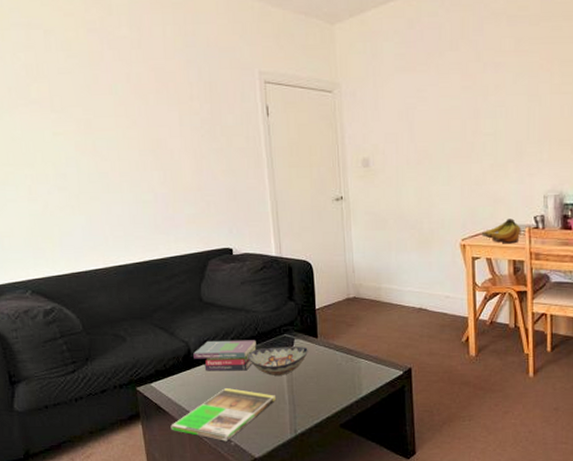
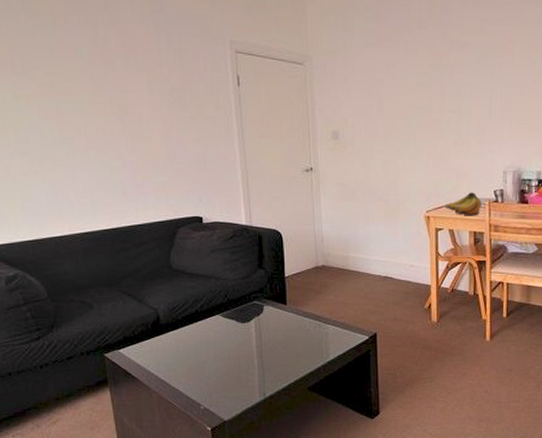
magazine: present [170,388,277,441] -> none [139,354,246,405]
books: present [193,340,257,371] -> none [162,306,226,338]
decorative bowl: present [247,346,309,375] -> none [216,313,278,341]

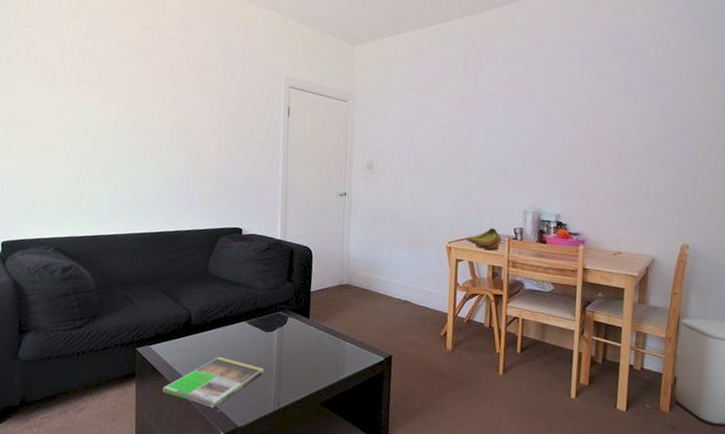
magazine: none [139,354,246,405] -> present [162,357,265,408]

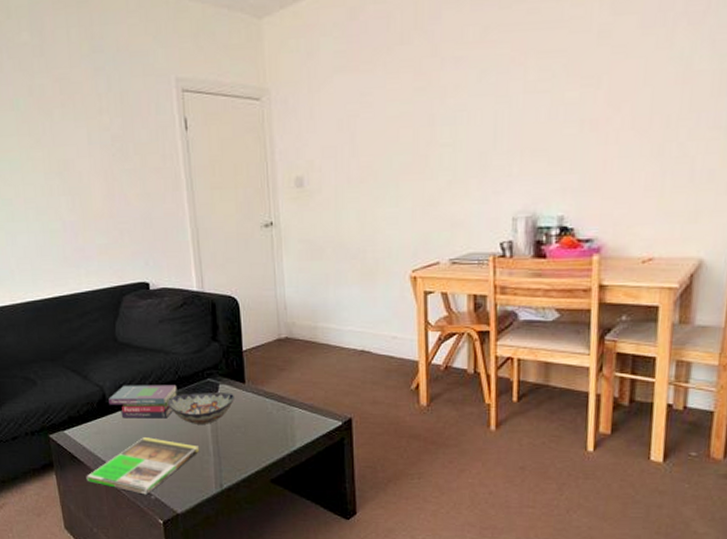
books: none [193,310,253,343] -> present [109,384,177,419]
decorative bowl: none [242,322,300,350] -> present [167,393,236,424]
fruit: present [467,228,502,251] -> none [437,245,484,276]

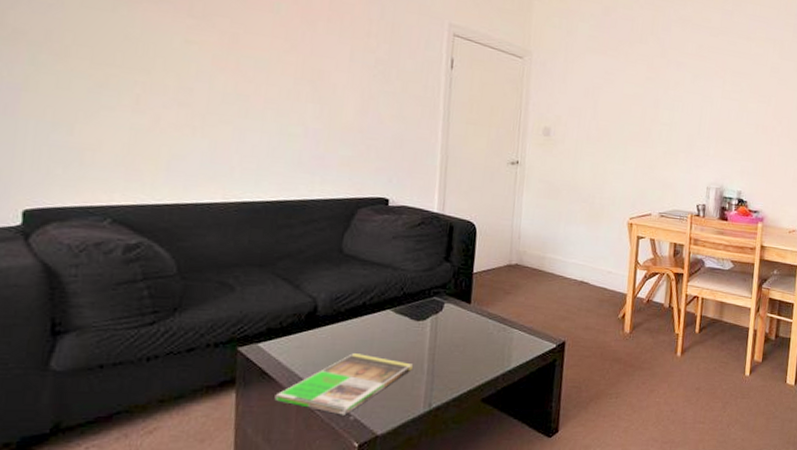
books: present [109,384,177,419] -> none [320,297,400,335]
decorative bowl: present [167,393,236,424] -> none [386,310,459,342]

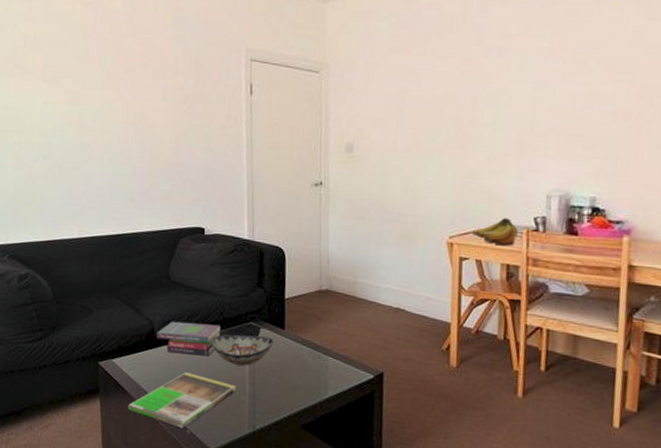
books: none [320,297,400,335] -> present [157,321,221,357]
decorative bowl: none [386,310,459,342] -> present [210,334,275,366]
fruit: none [649,204,685,228] -> present [473,218,518,246]

